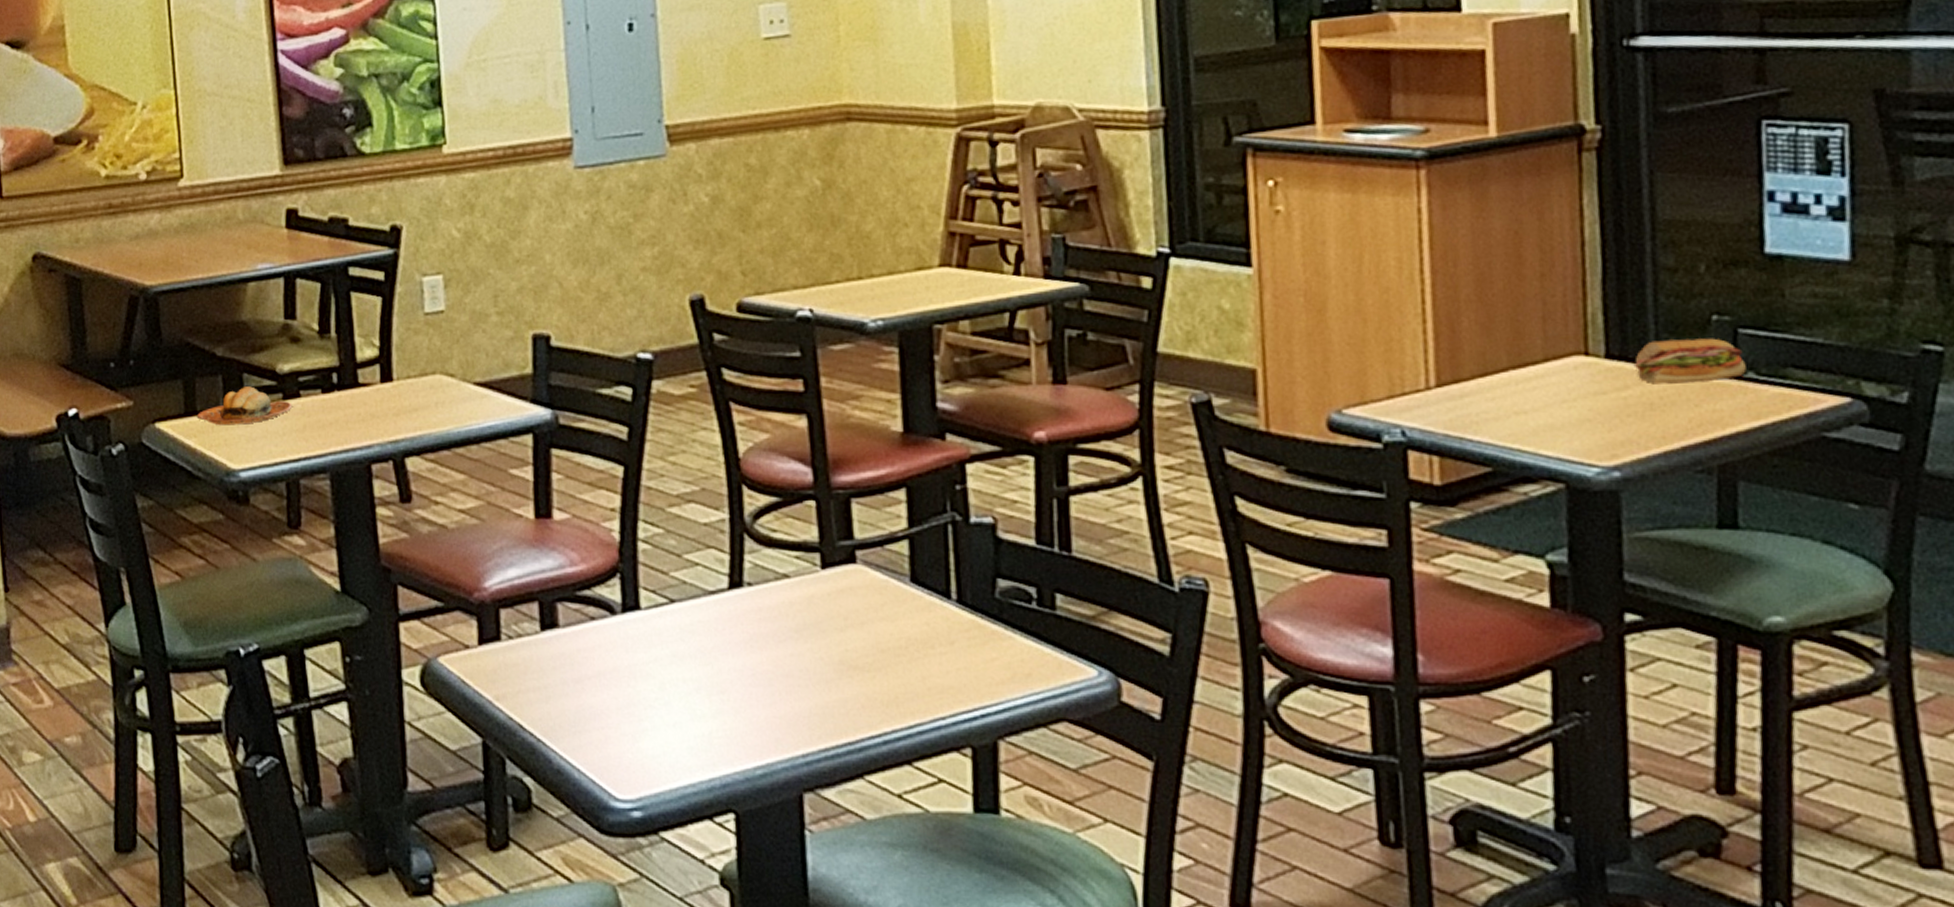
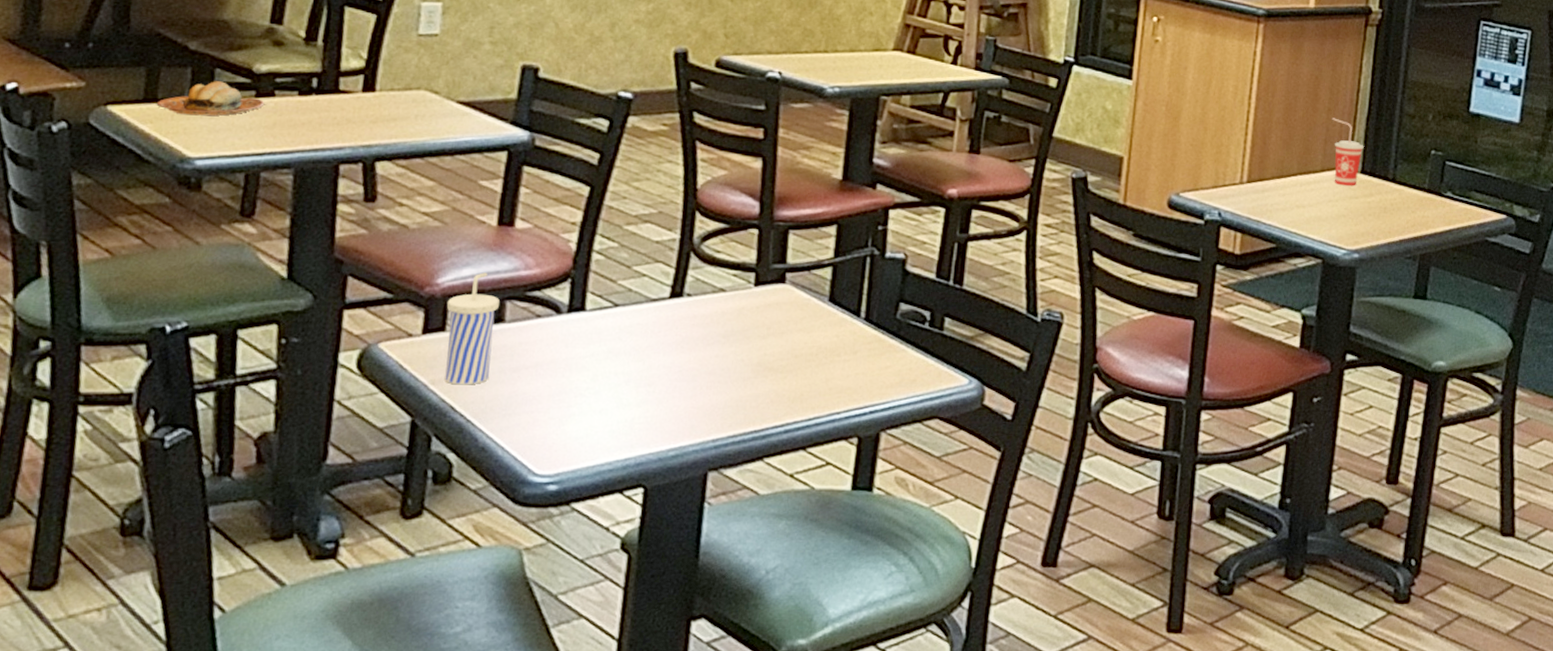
beverage cup: none [497,572,553,700] -> present [445,272,500,385]
beverage cup: none [1547,285,1604,379] -> present [1331,118,1364,186]
sandwich: present [1633,338,1747,384] -> none [1378,164,1447,196]

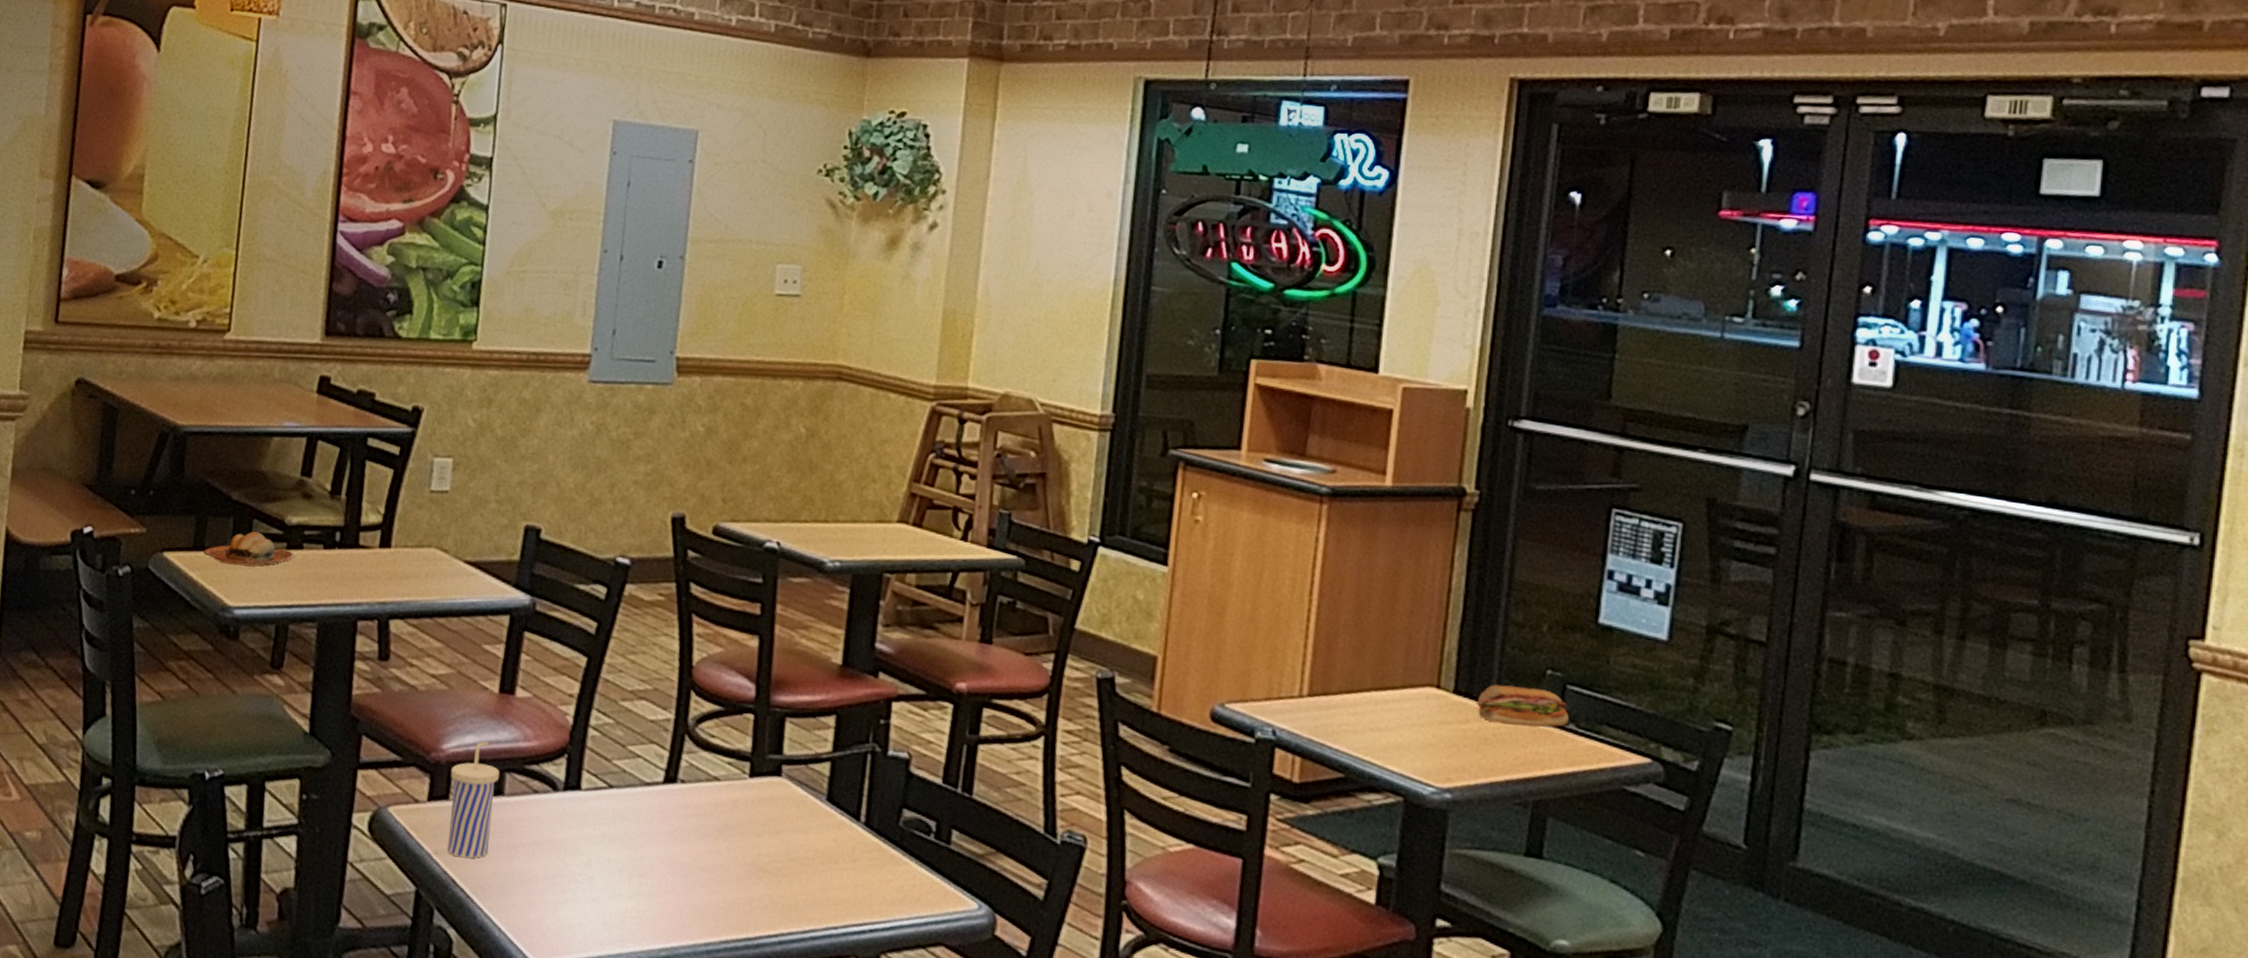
beverage cup: present [1331,118,1364,186] -> none [1414,622,1457,709]
sandwich: none [1378,164,1447,196] -> present [1476,684,1569,727]

